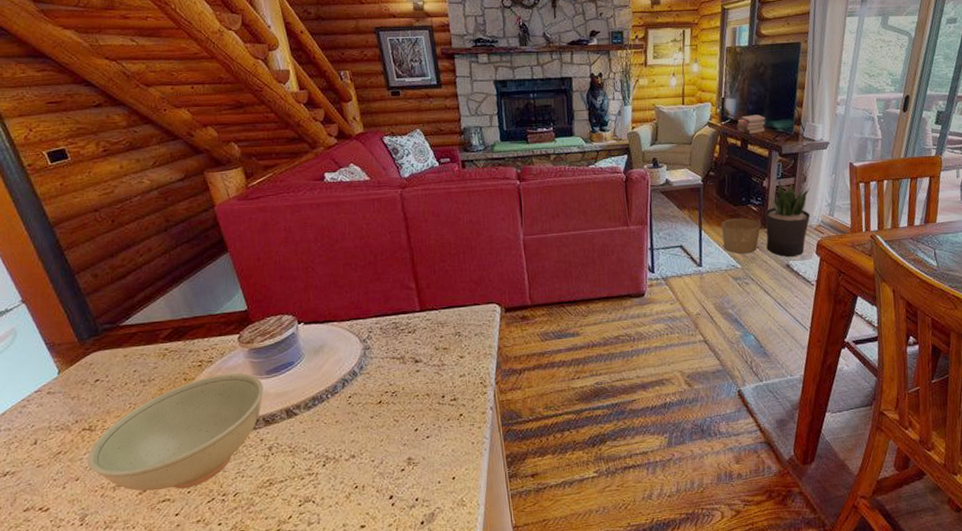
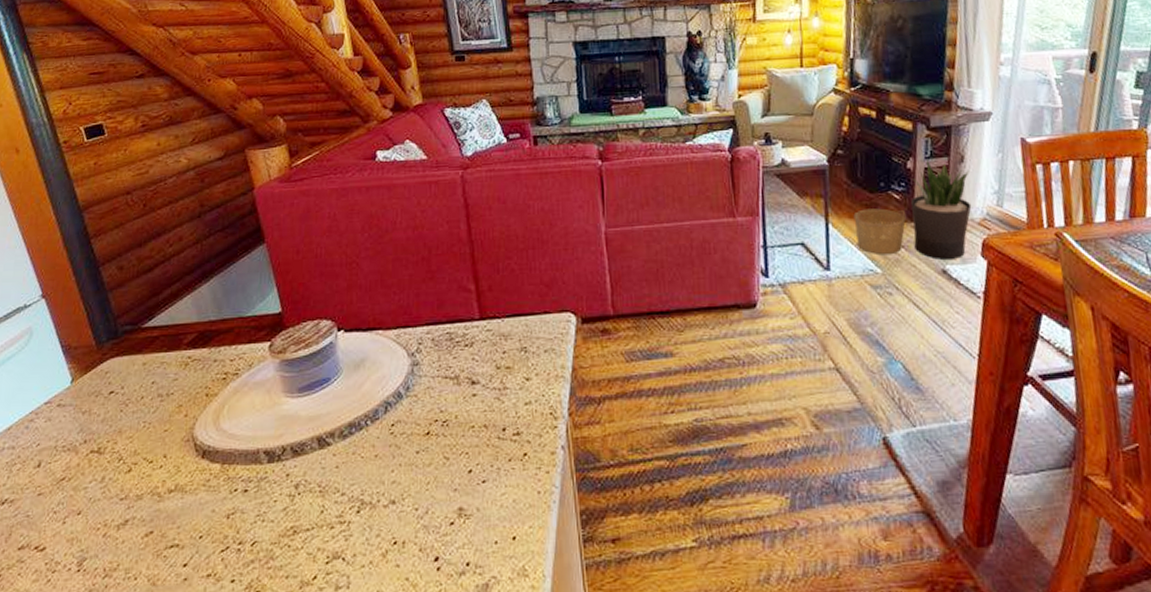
bowl: present [87,373,263,492] -> none [92,389,294,533]
books: present [737,115,766,135] -> none [870,78,908,103]

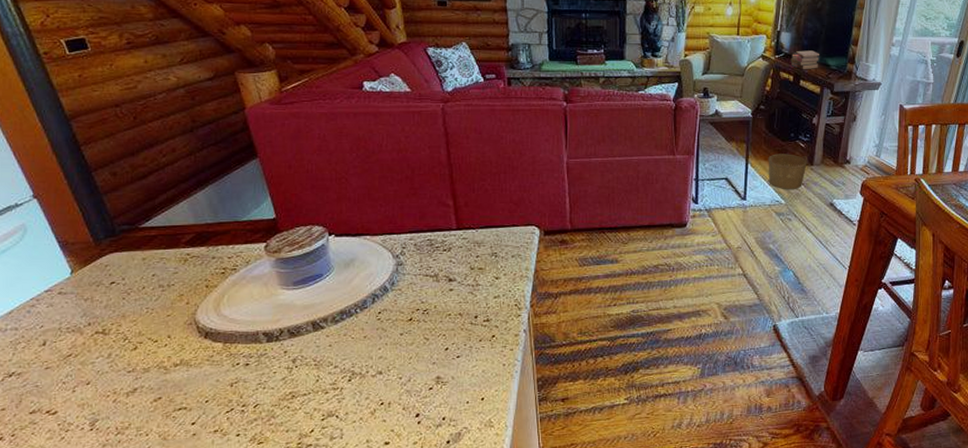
books: none [870,78,908,103] -> present [790,50,820,70]
planter: present [911,158,972,260] -> none [812,116,859,195]

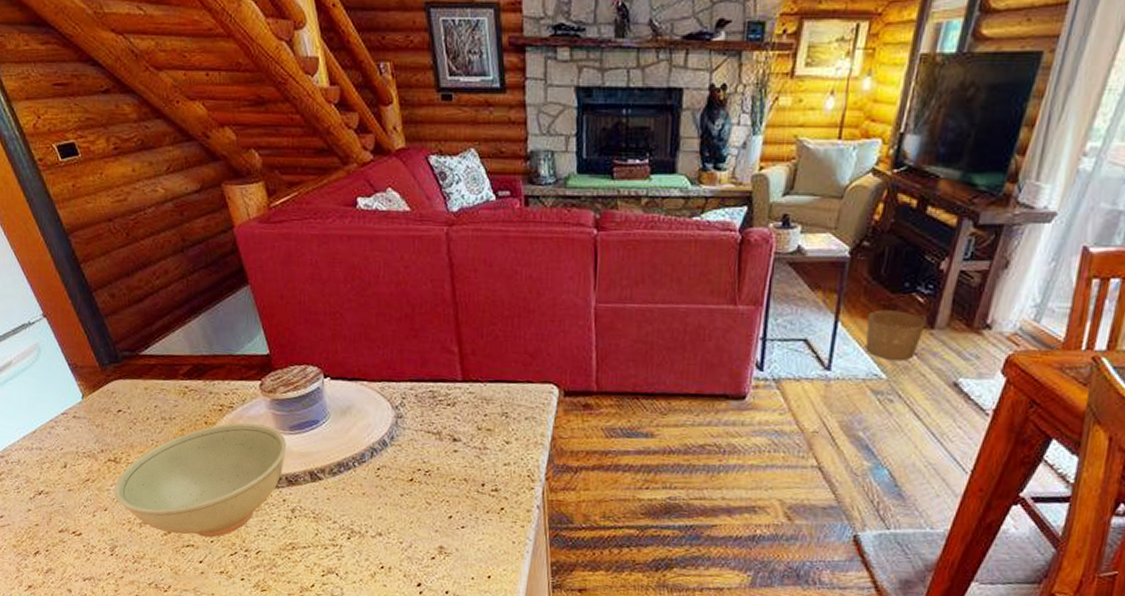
bowl: none [99,282,289,399] -> present [114,423,286,538]
books: present [790,50,820,70] -> none [915,162,964,192]

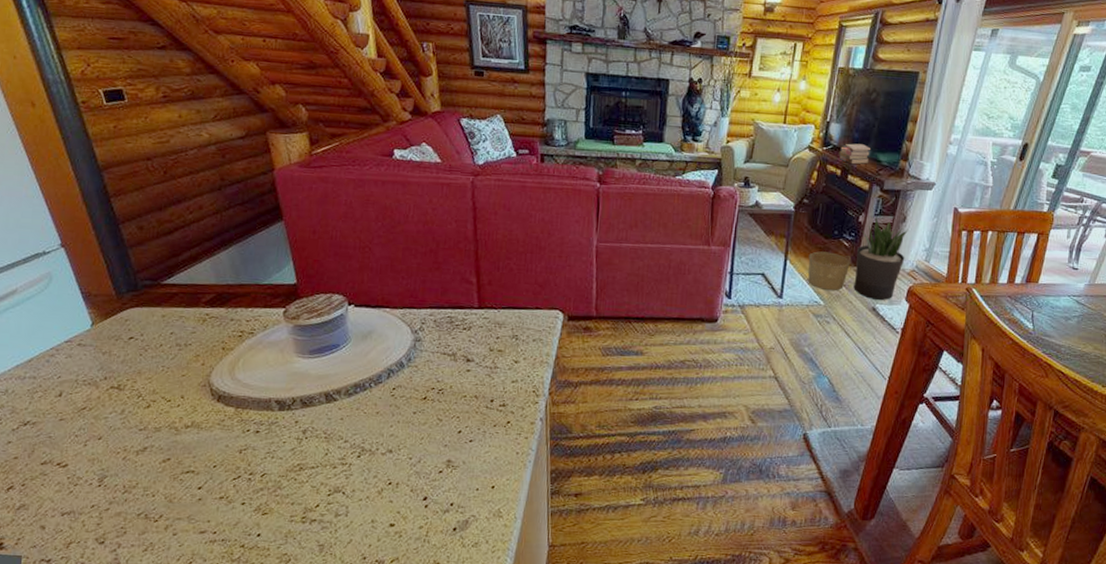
bowl: present [114,423,286,538] -> none [112,348,305,463]
books: none [915,162,964,192] -> present [839,143,871,165]
planter: none [928,260,1012,373] -> present [853,215,908,300]

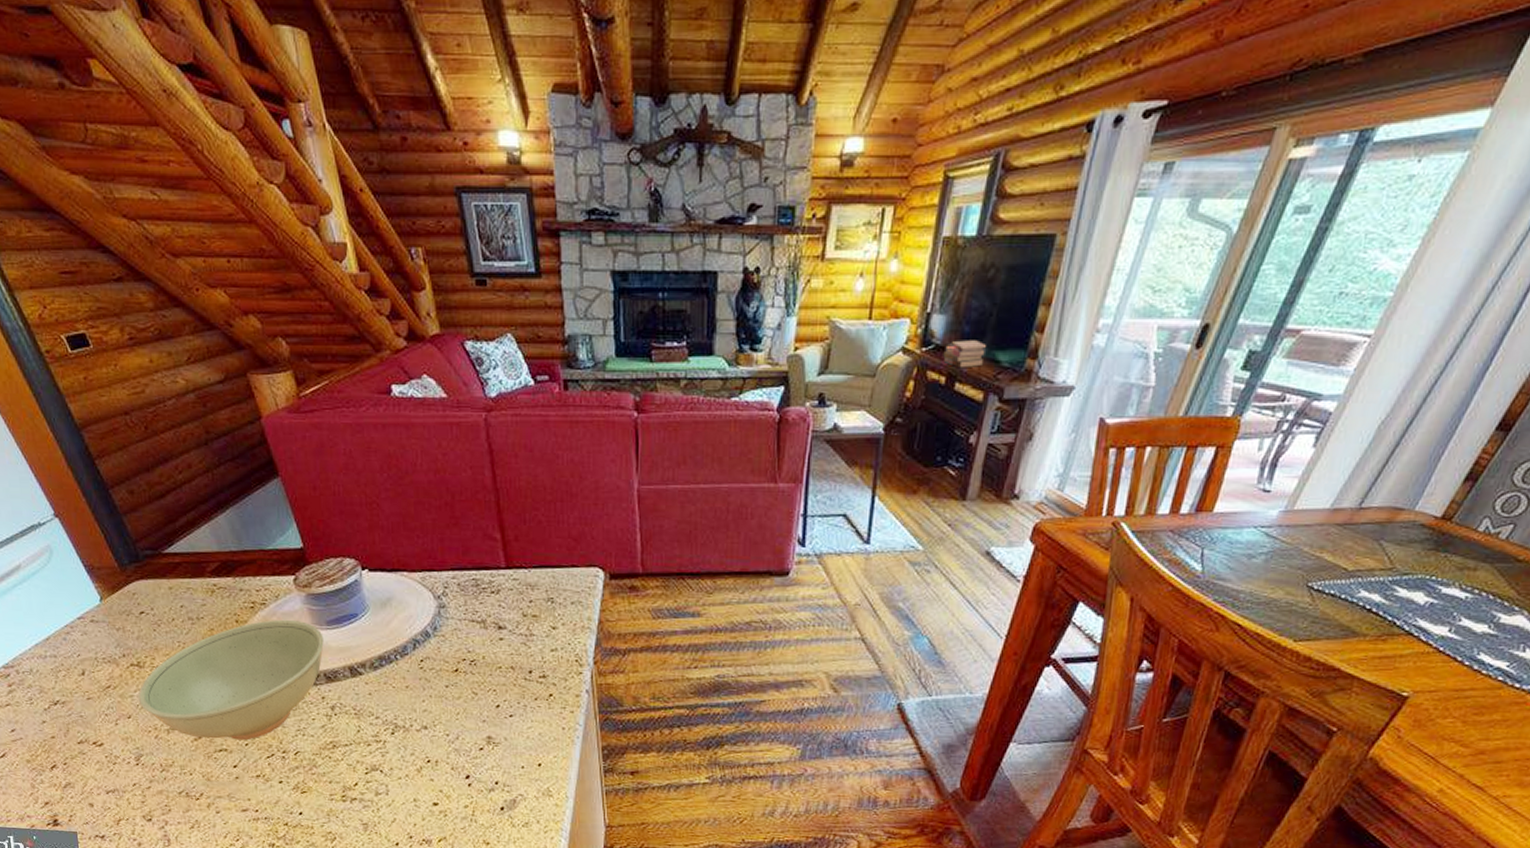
bowl: none [112,348,305,463] -> present [138,619,324,741]
basket: present [808,251,851,291] -> none [902,483,958,533]
planter: present [853,215,908,300] -> none [961,434,1036,541]

